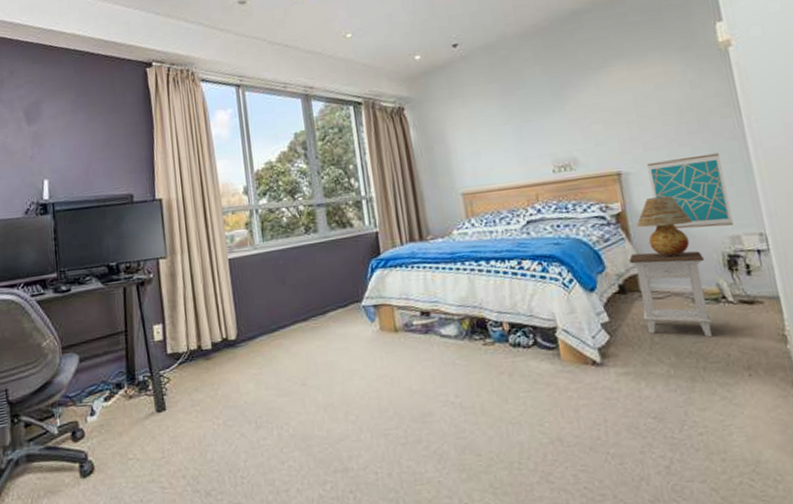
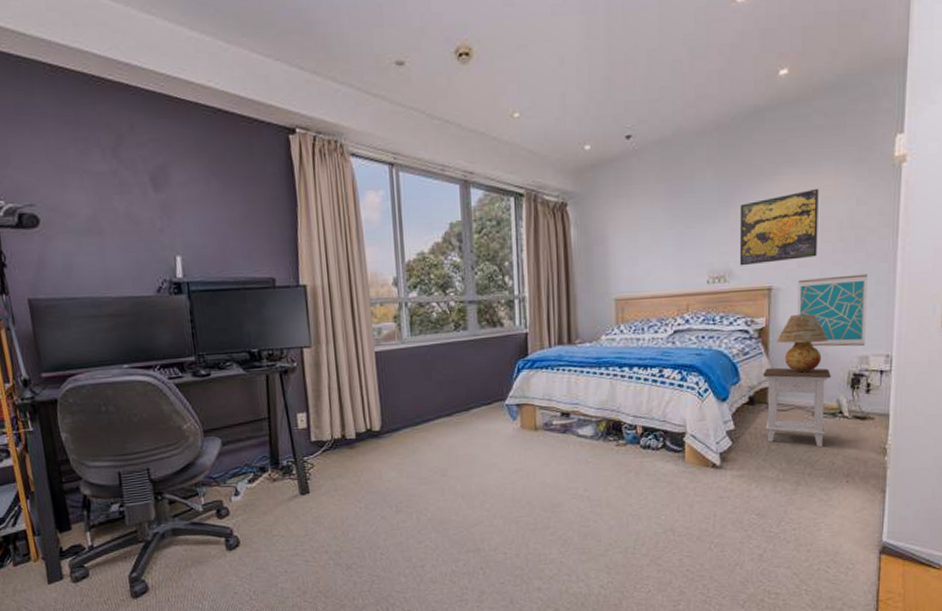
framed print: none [573,76,662,154] -> present [739,188,819,266]

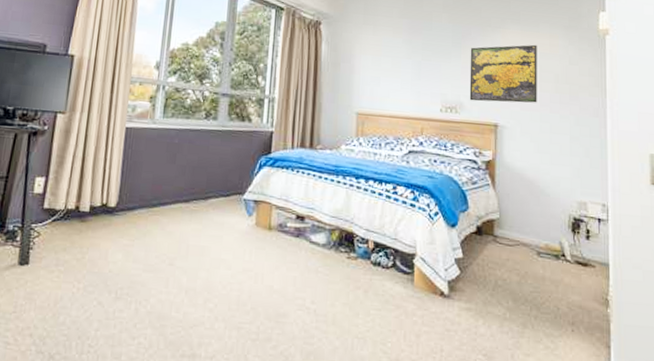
nightstand: present [763,367,831,447] -> none [490,200,553,289]
table lamp: present [776,314,829,373] -> none [502,153,550,210]
wall art: present [798,274,868,347] -> none [521,121,583,192]

